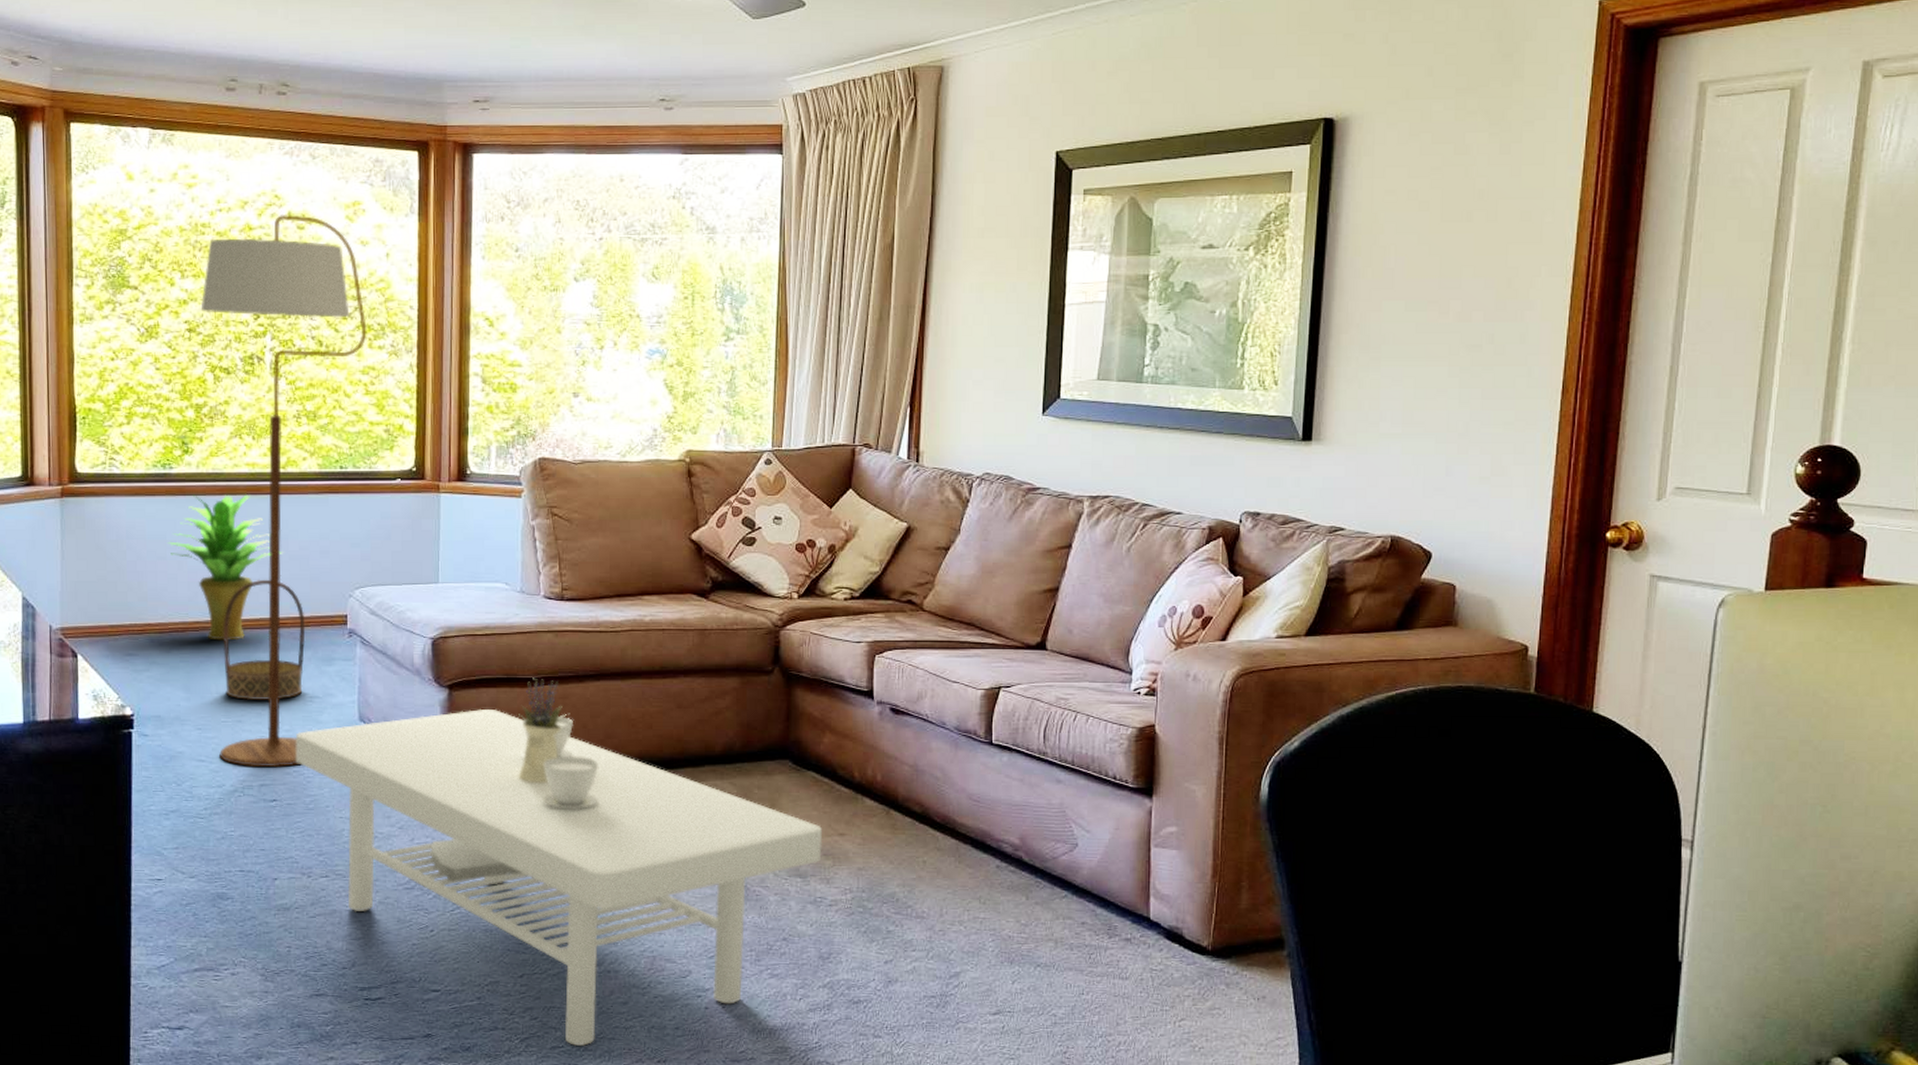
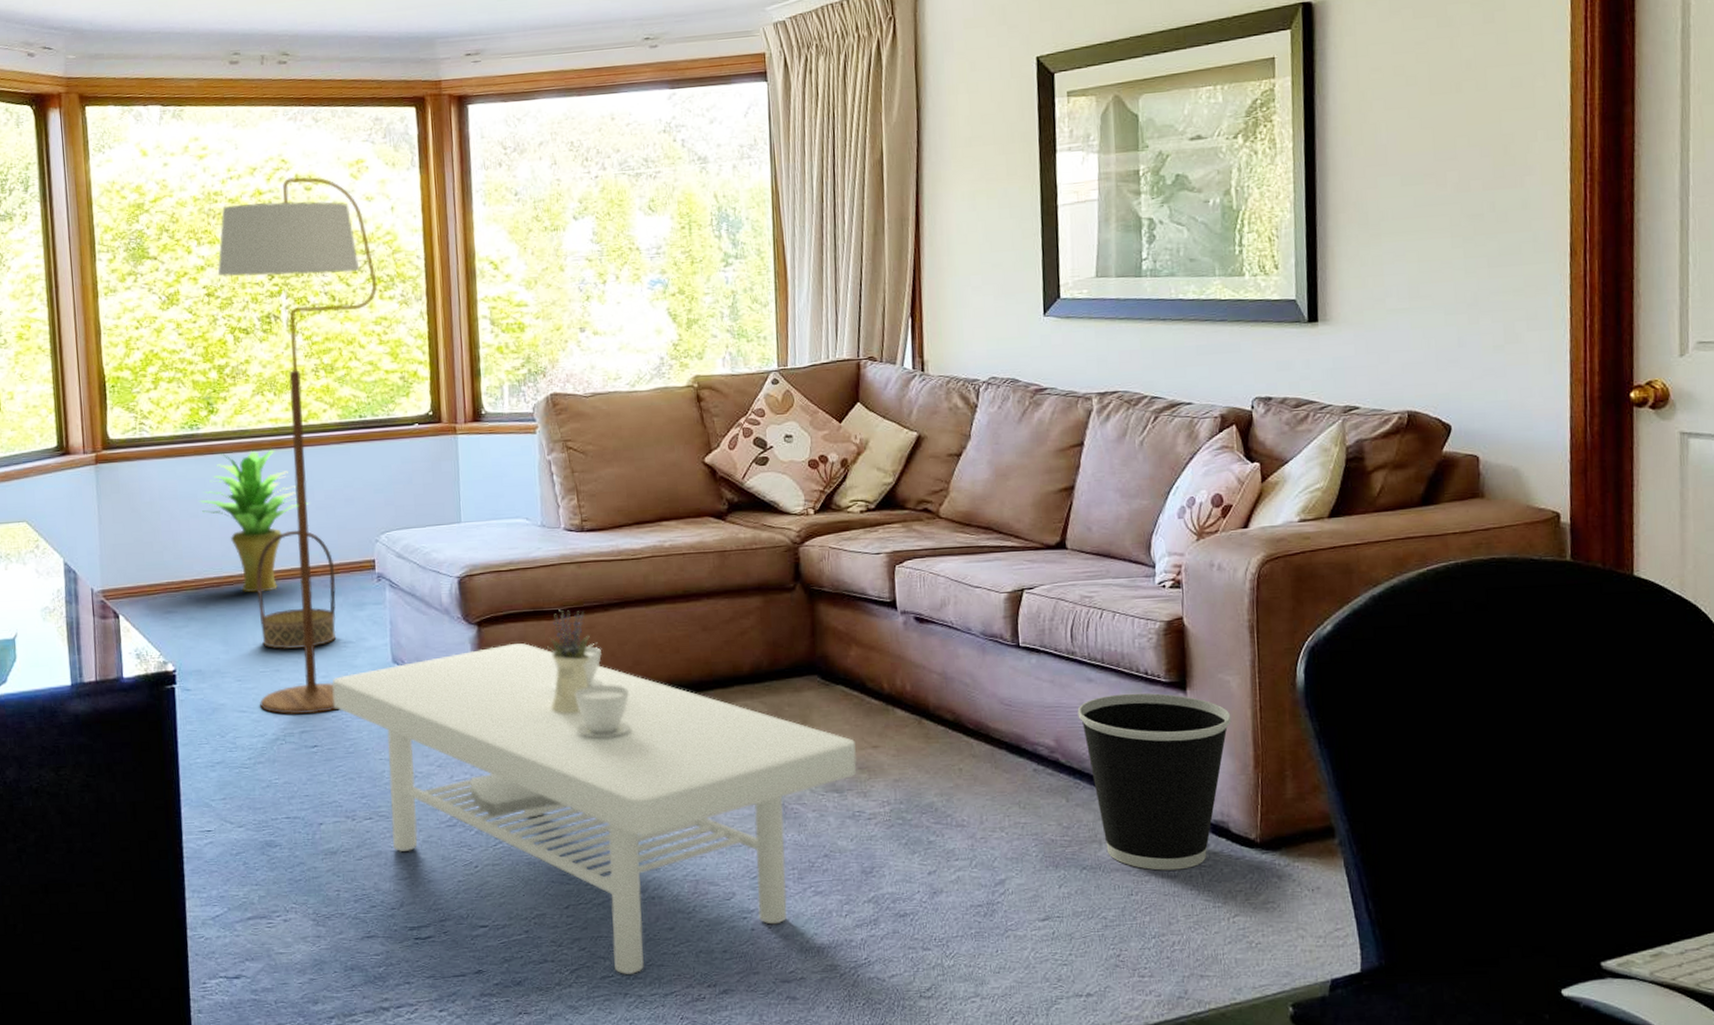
wastebasket: none [1044,796,1194,972] -> present [1077,693,1231,871]

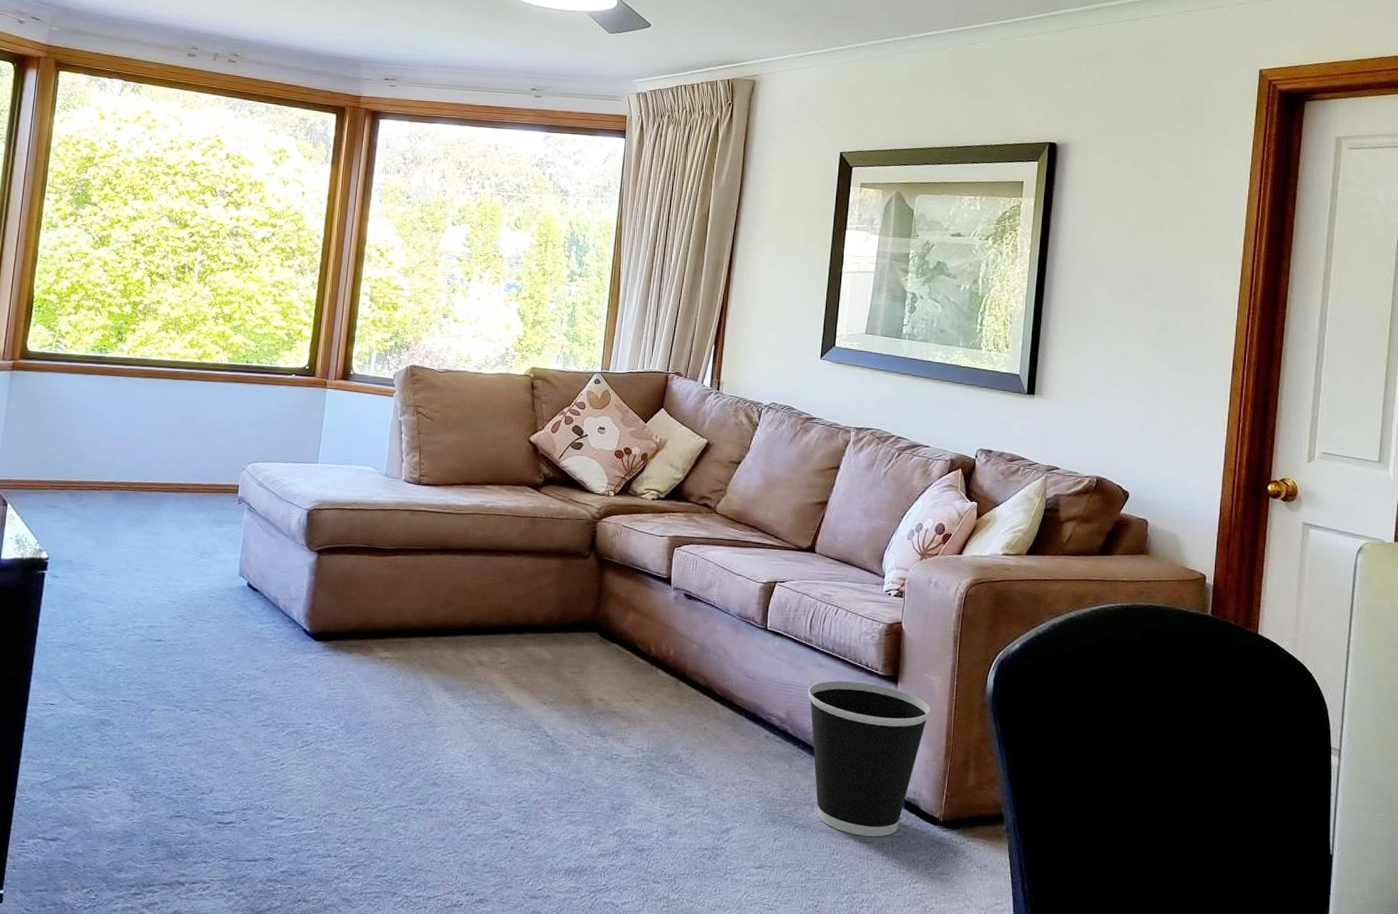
potted plant: present [199,449,310,593] -> none [96,376,192,501]
floor lamp: present [217,176,378,715] -> none [117,155,281,612]
basket: present [256,530,337,649] -> none [129,450,204,553]
coffee table: present [332,609,857,974] -> none [181,548,622,876]

